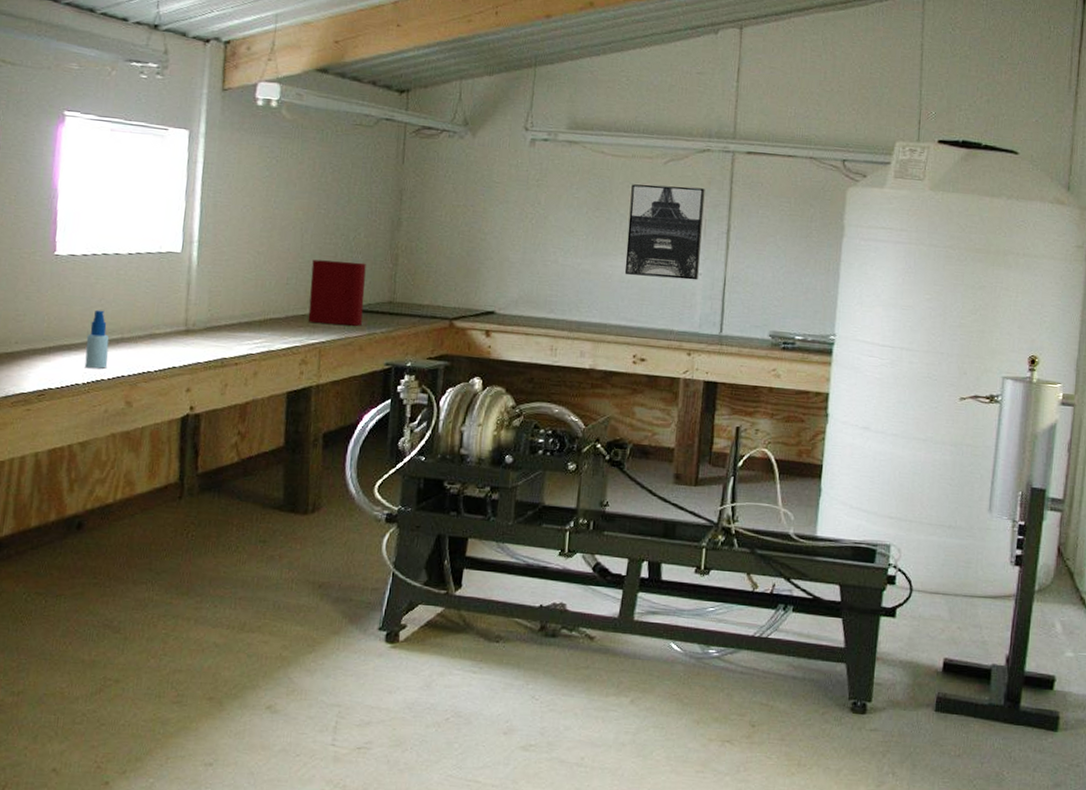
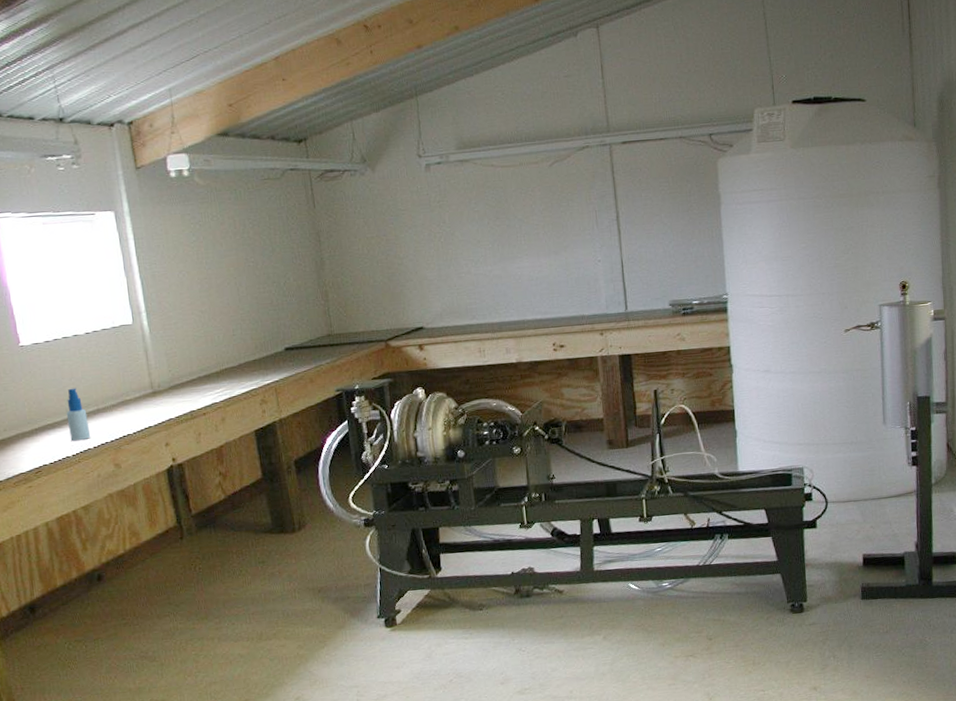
binder: present [308,259,366,326] -> none [252,304,308,365]
wall art: present [624,184,705,281] -> none [524,182,598,274]

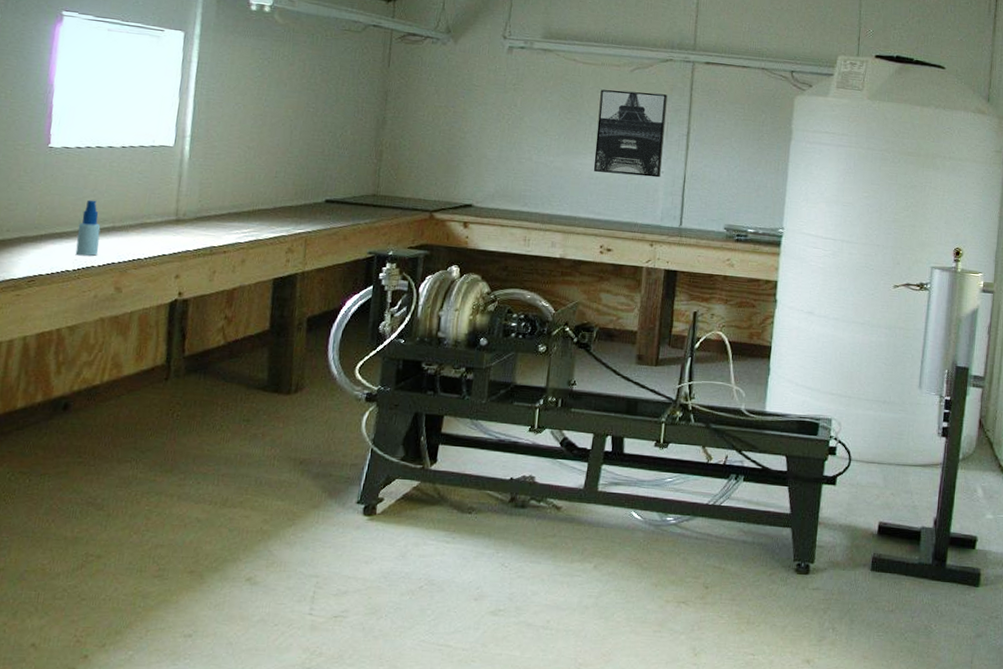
wall art: none [524,182,598,274] -> present [593,89,668,178]

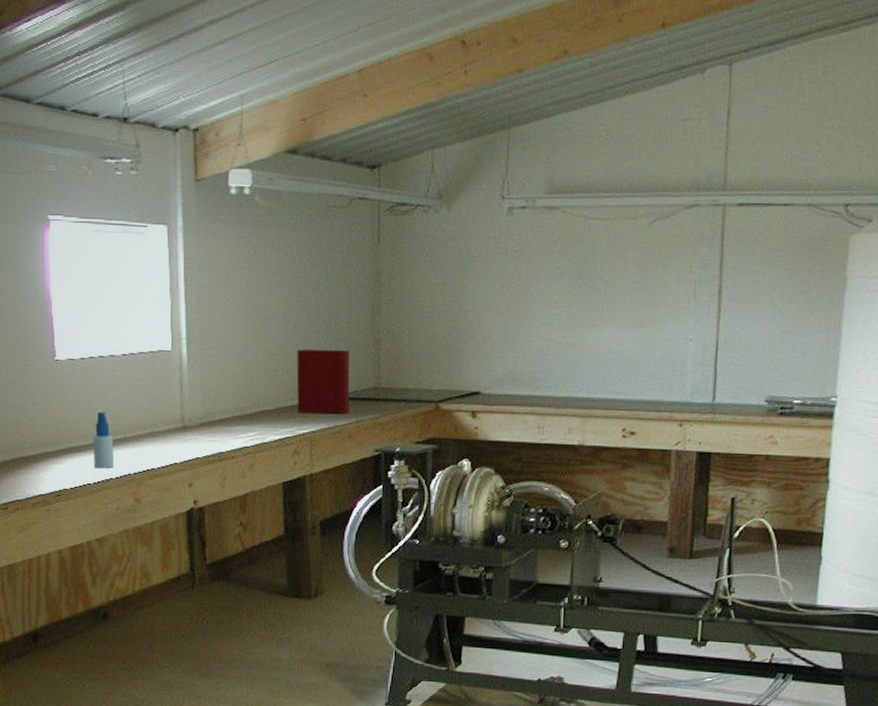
binder: none [295,154,352,217] -> present [296,349,350,414]
wall art: present [593,89,668,178] -> none [611,247,694,347]

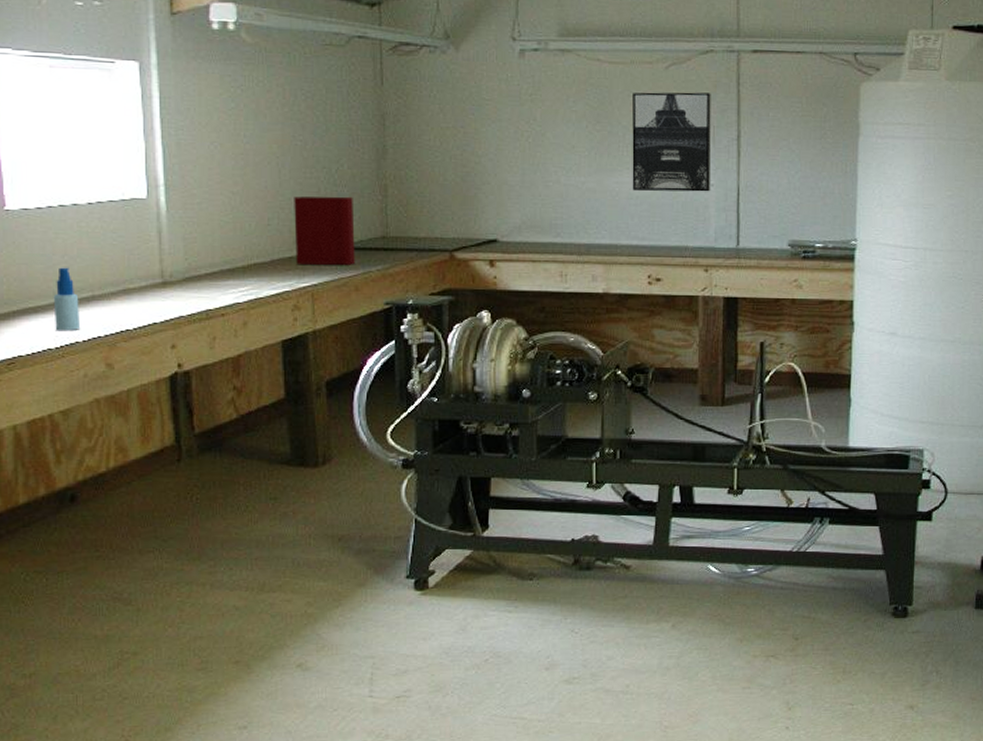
wall art: none [611,247,694,347] -> present [632,92,711,192]

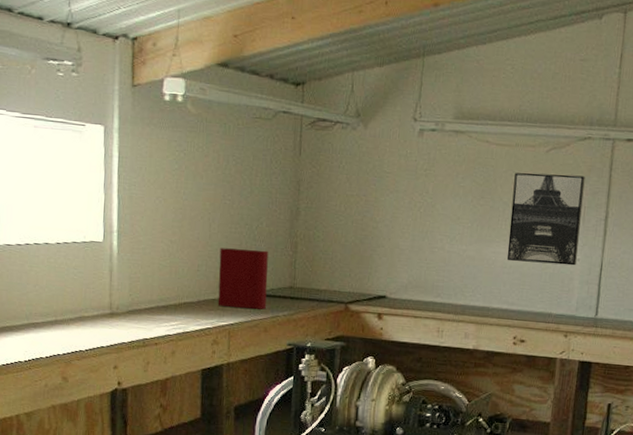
spray bottle: present [53,267,81,330] -> none [25,295,45,348]

